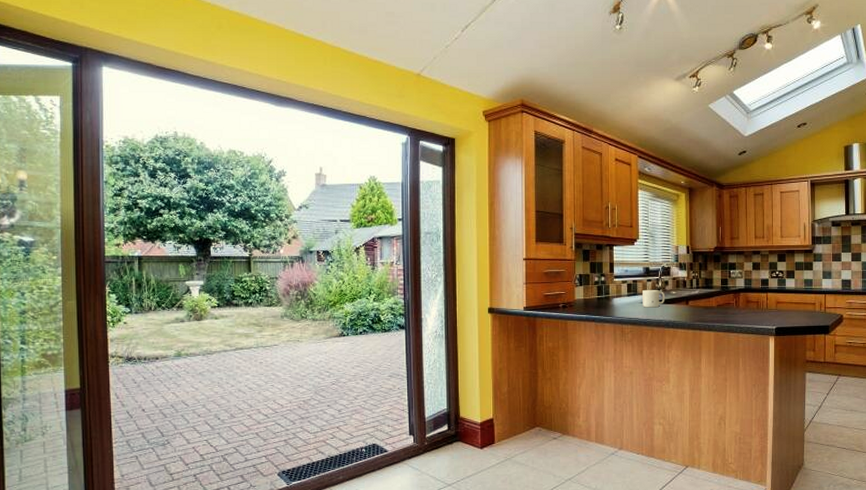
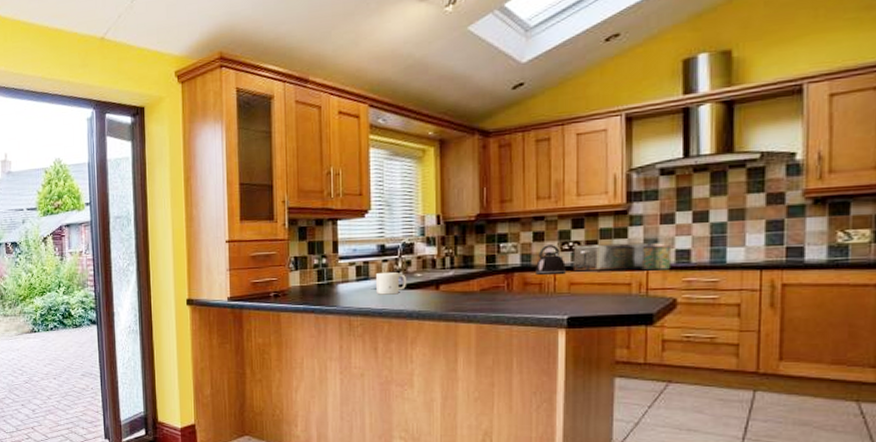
kettle: none [755,273,774,296] -> present [536,245,566,276]
toaster: none [778,274,826,295] -> present [572,242,649,273]
canister: none [821,275,840,294] -> present [641,243,672,271]

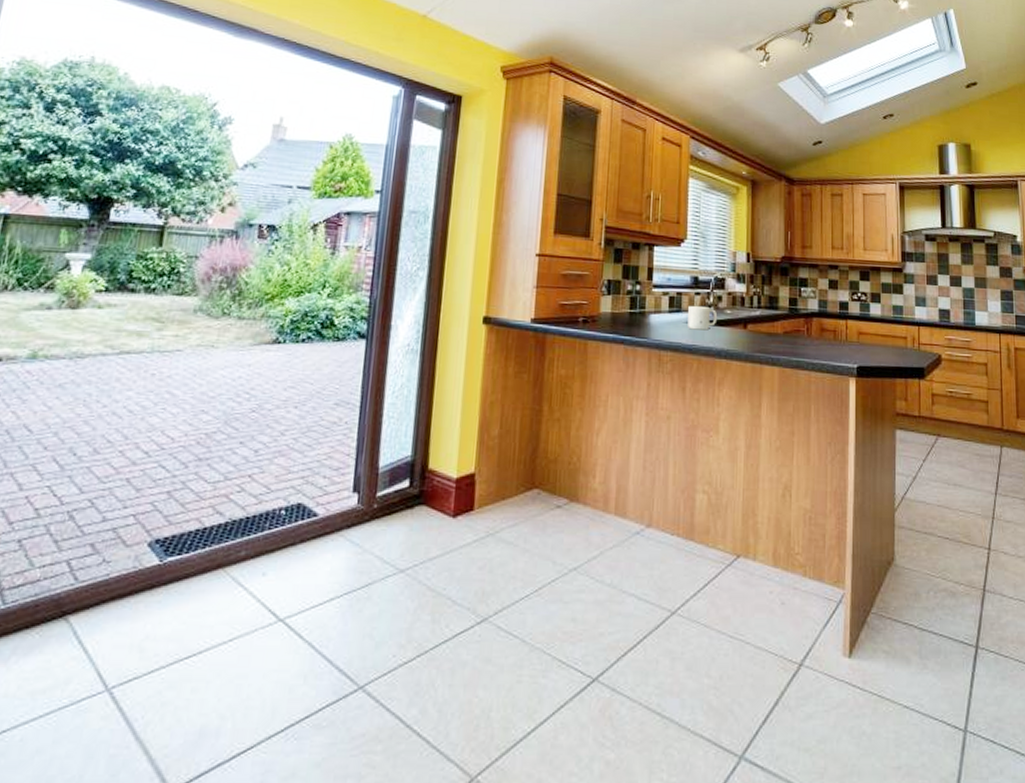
kettle: present [536,245,566,276] -> none [831,293,855,324]
toaster: present [572,242,649,273] -> none [861,296,919,325]
canister: present [641,243,672,271] -> none [914,301,936,327]

